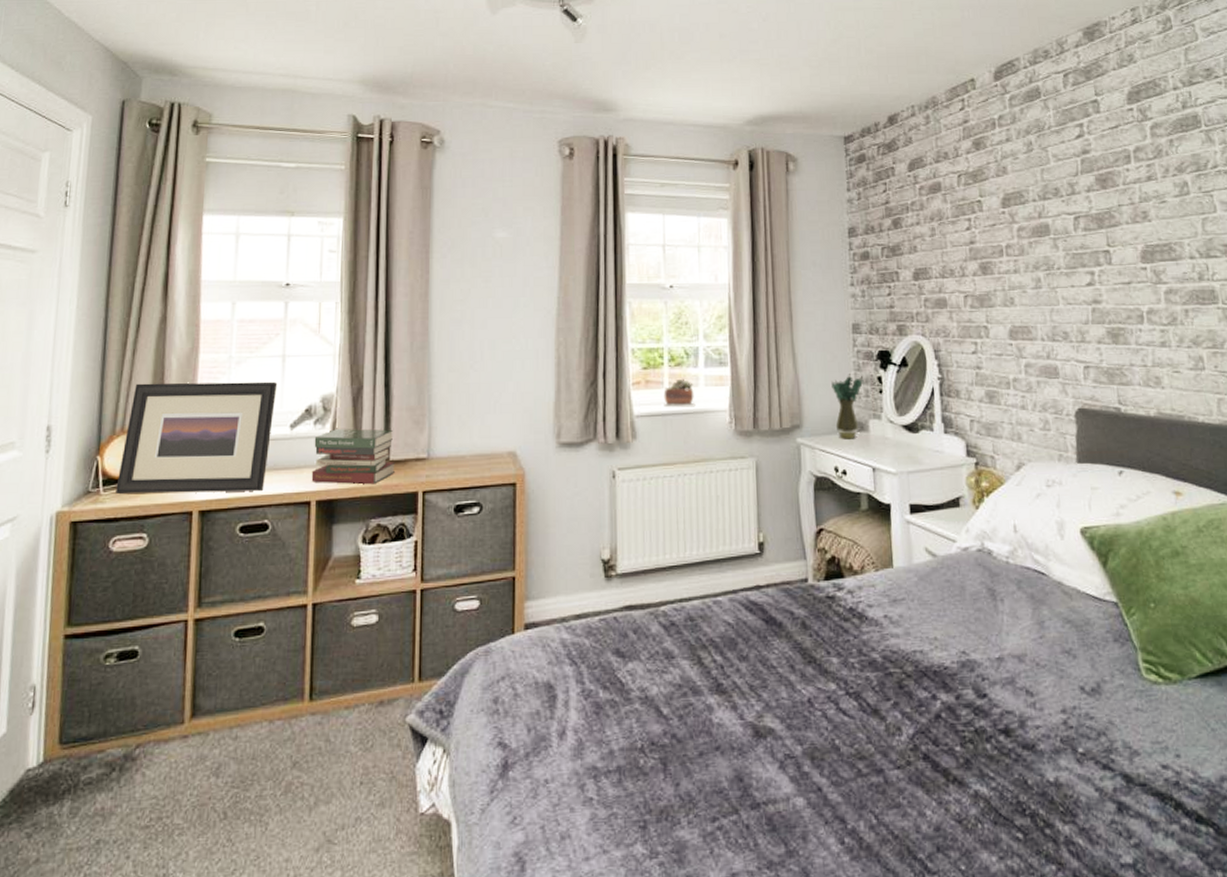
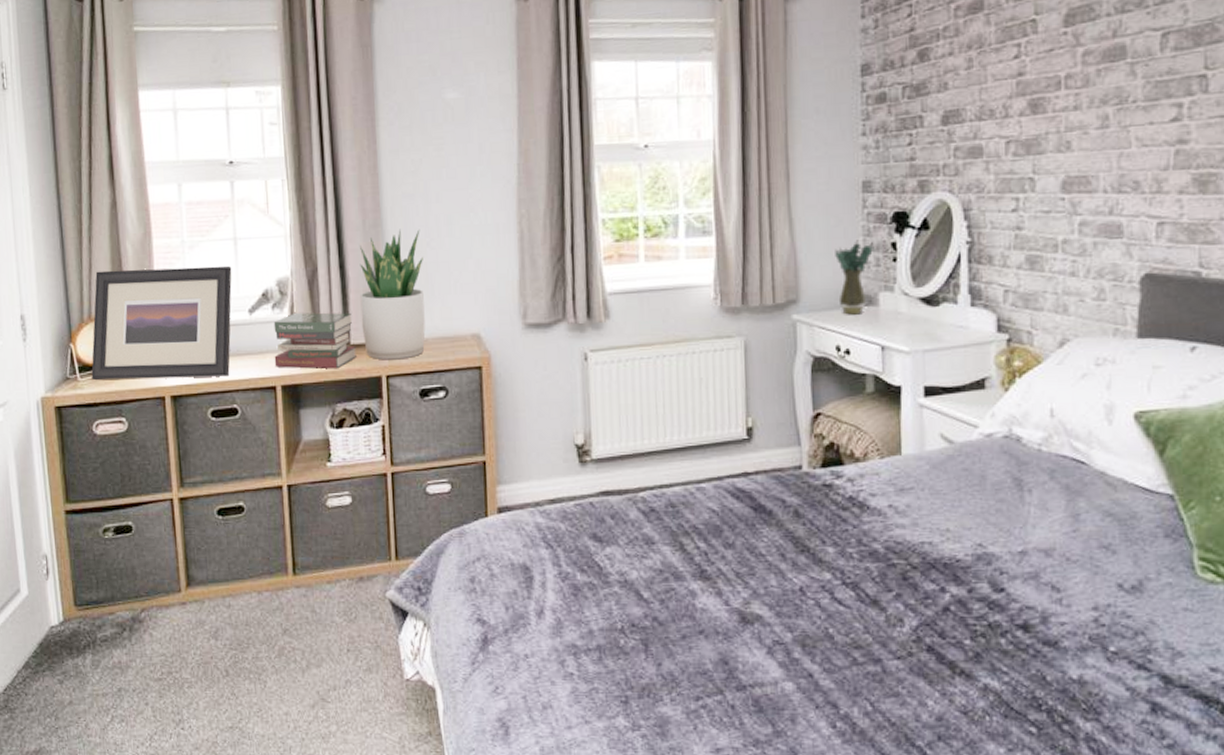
planter: none [402,351,466,476] -> present [360,229,425,360]
succulent plant: present [663,378,696,408] -> none [639,250,676,284]

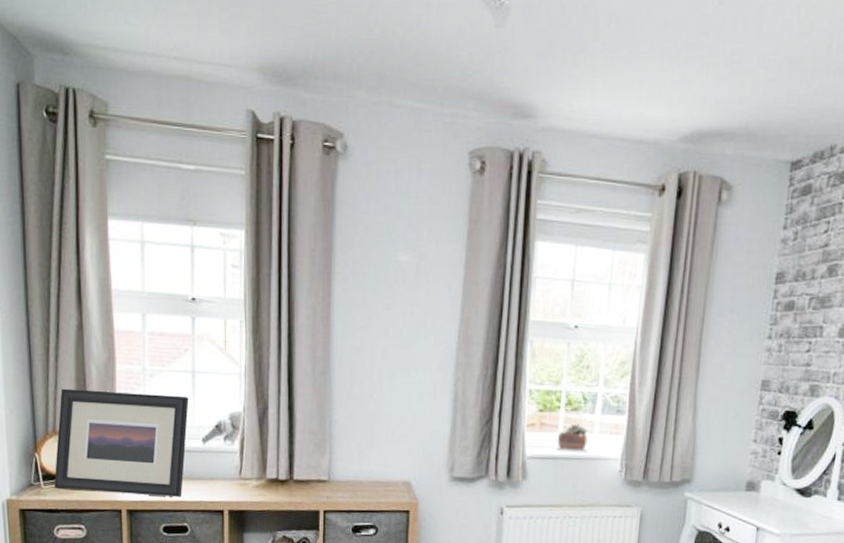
books: present [273,312,356,369] -> none [223,446,298,500]
planter: present [360,229,425,360] -> none [305,379,365,498]
succulent plant: none [639,250,676,284] -> present [556,423,588,453]
vase: present [835,240,876,315] -> none [726,432,765,498]

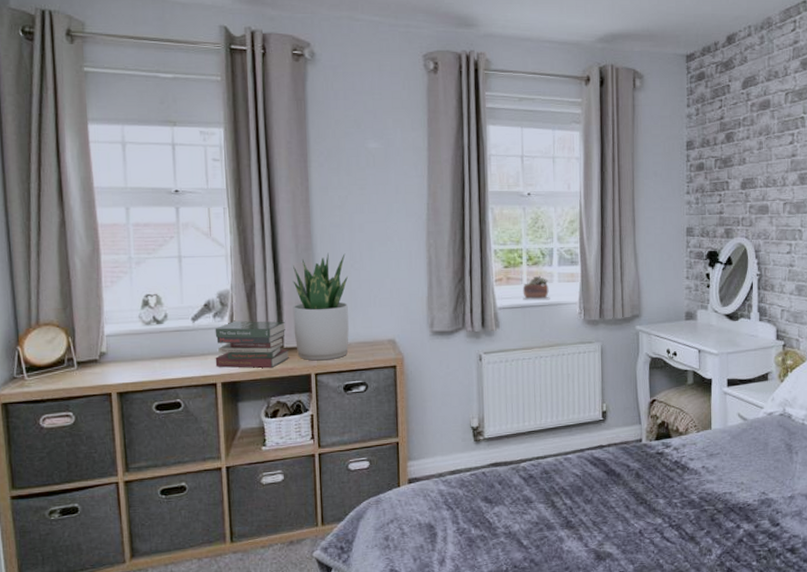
picture frame: present [54,388,189,497] -> none [39,280,177,379]
books: none [223,446,298,500] -> present [215,321,289,369]
planter: none [305,379,365,498] -> present [293,252,349,361]

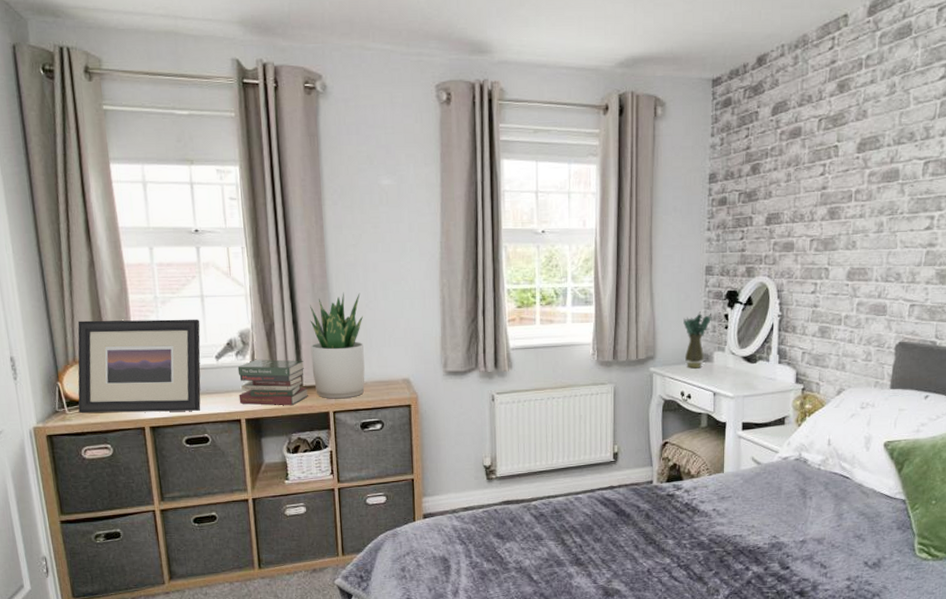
picture frame: none [39,280,177,379] -> present [77,319,201,413]
succulent plant: present [522,275,550,301] -> none [536,316,563,342]
vase: none [667,271,696,327] -> present [683,312,713,369]

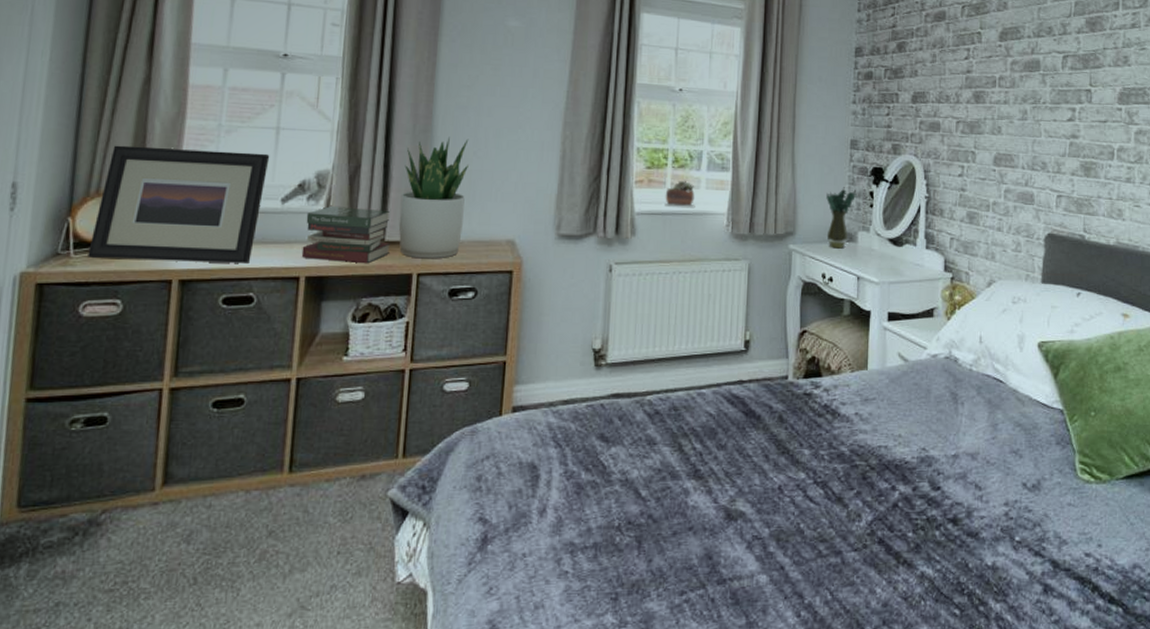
succulent plant: none [536,316,563,342] -> present [665,180,695,209]

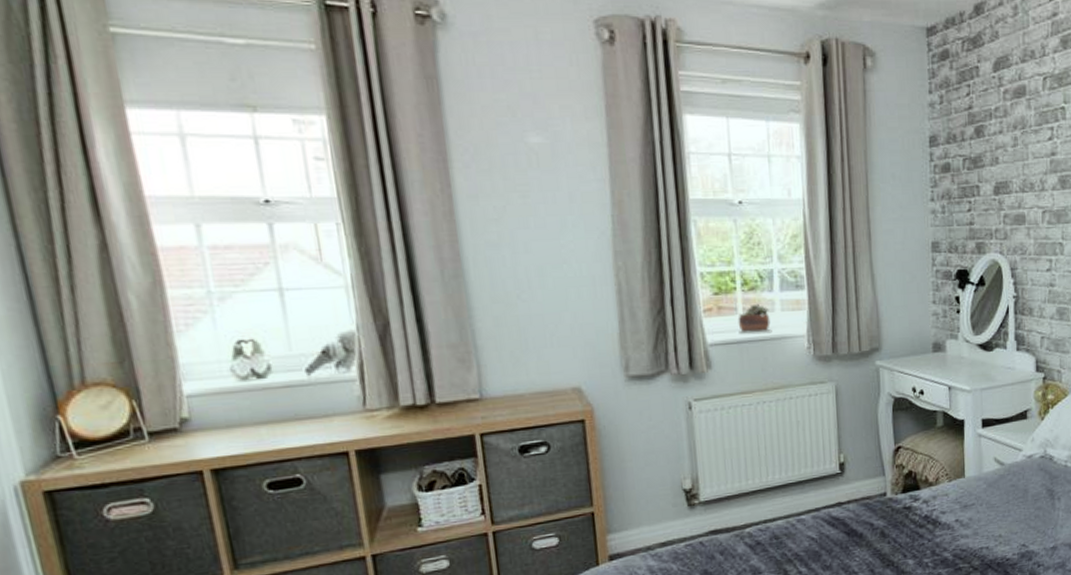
picture frame: present [87,145,270,263] -> none [85,320,288,457]
books: present [301,206,390,264] -> none [339,369,444,431]
planter: present [398,136,469,259] -> none [439,280,522,418]
vase: present [826,187,858,249] -> none [910,294,944,360]

